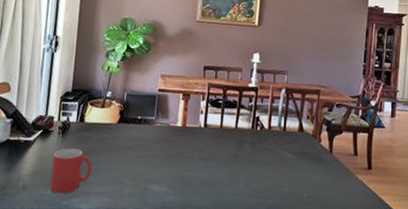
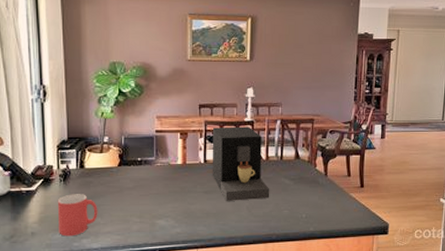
coffee maker: none [211,91,271,172] -> present [212,126,270,201]

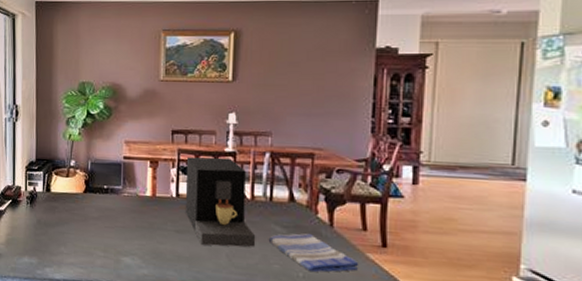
mug: present [57,194,98,237] -> none [23,218,62,263]
dish towel: none [279,182,344,213] -> present [268,233,358,272]

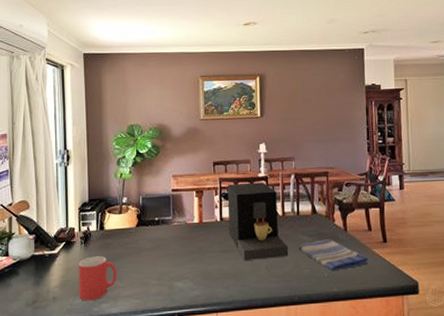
mug: none [23,218,62,263] -> present [78,256,117,301]

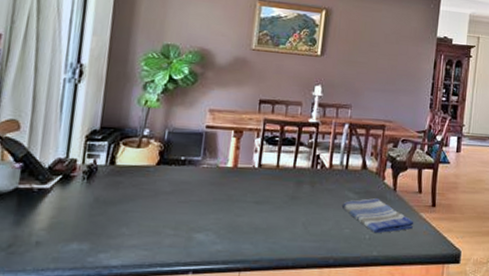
mug: present [78,256,117,301] -> none [71,195,125,249]
coffee maker: present [227,182,289,260] -> none [266,127,331,215]

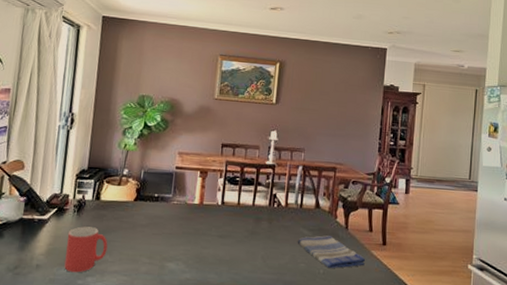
mug: none [71,195,125,249] -> present [64,226,108,273]

